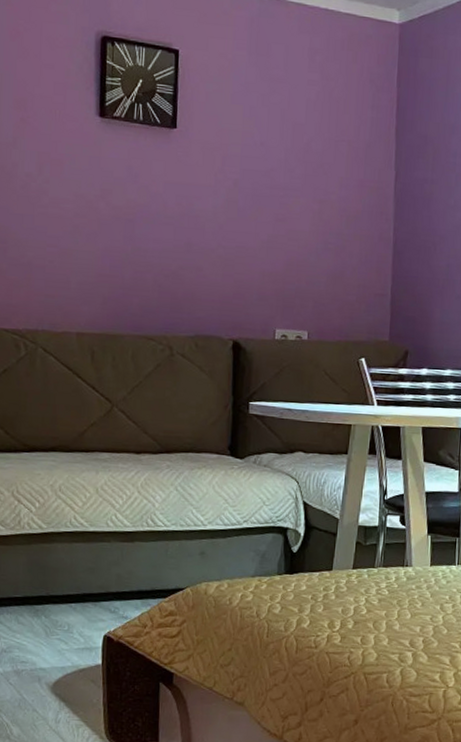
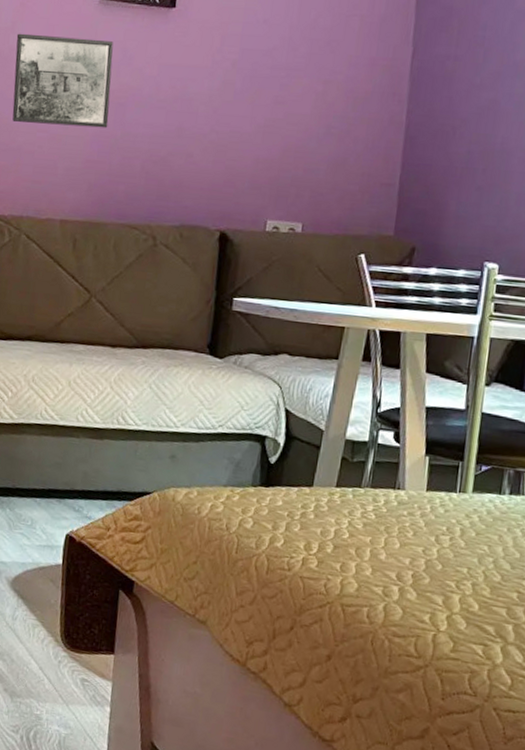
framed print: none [18,148,119,244] -> present [12,33,114,128]

